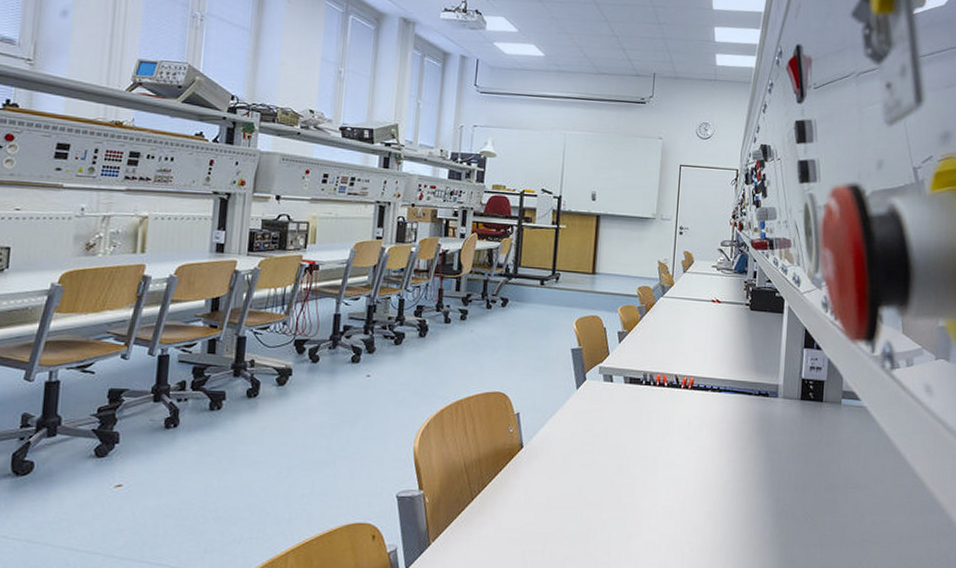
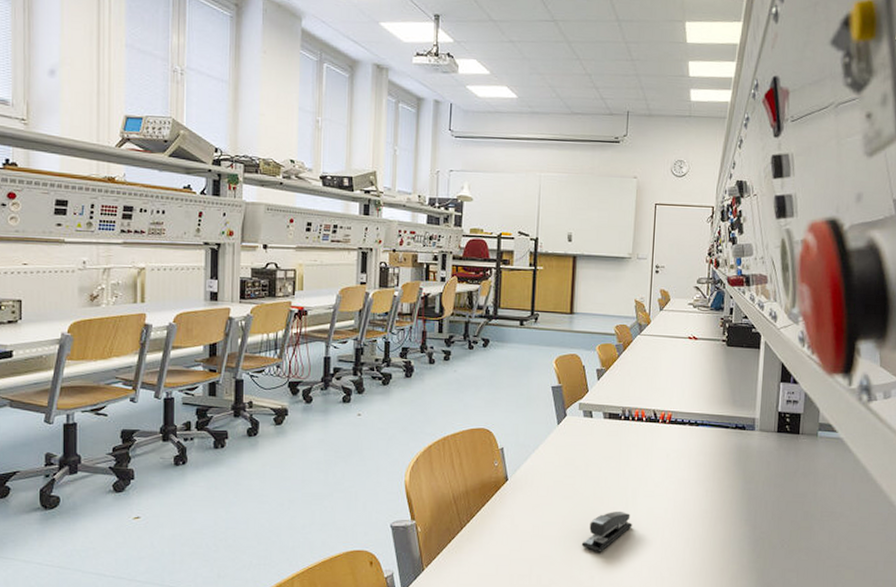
stapler: none [598,481,652,526] -> present [581,511,633,552]

